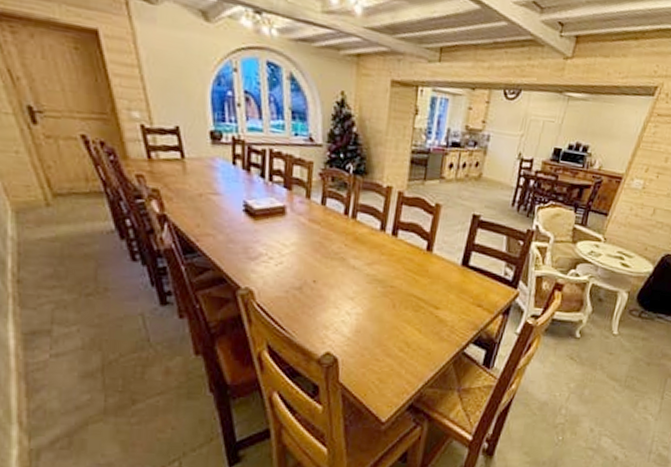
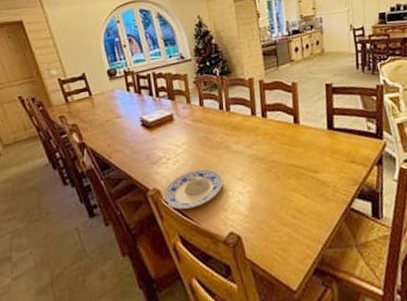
plate: none [255,277,332,319] -> present [162,169,224,210]

